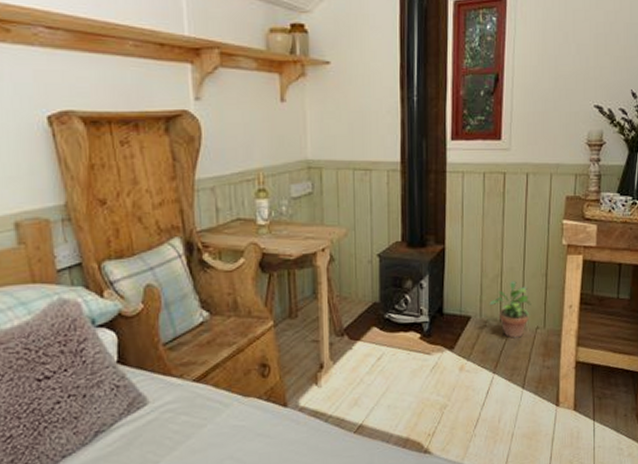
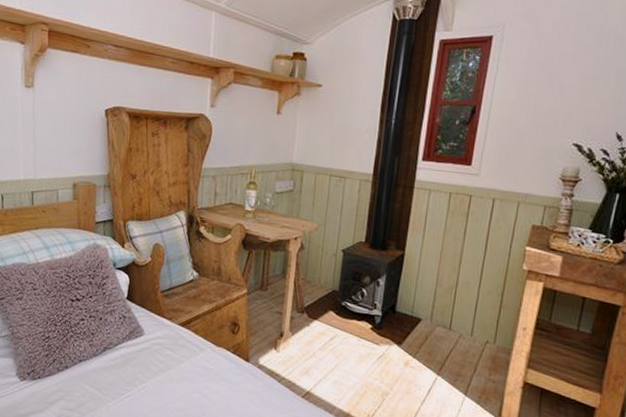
potted plant: present [489,281,531,339] -> none [440,294,484,348]

